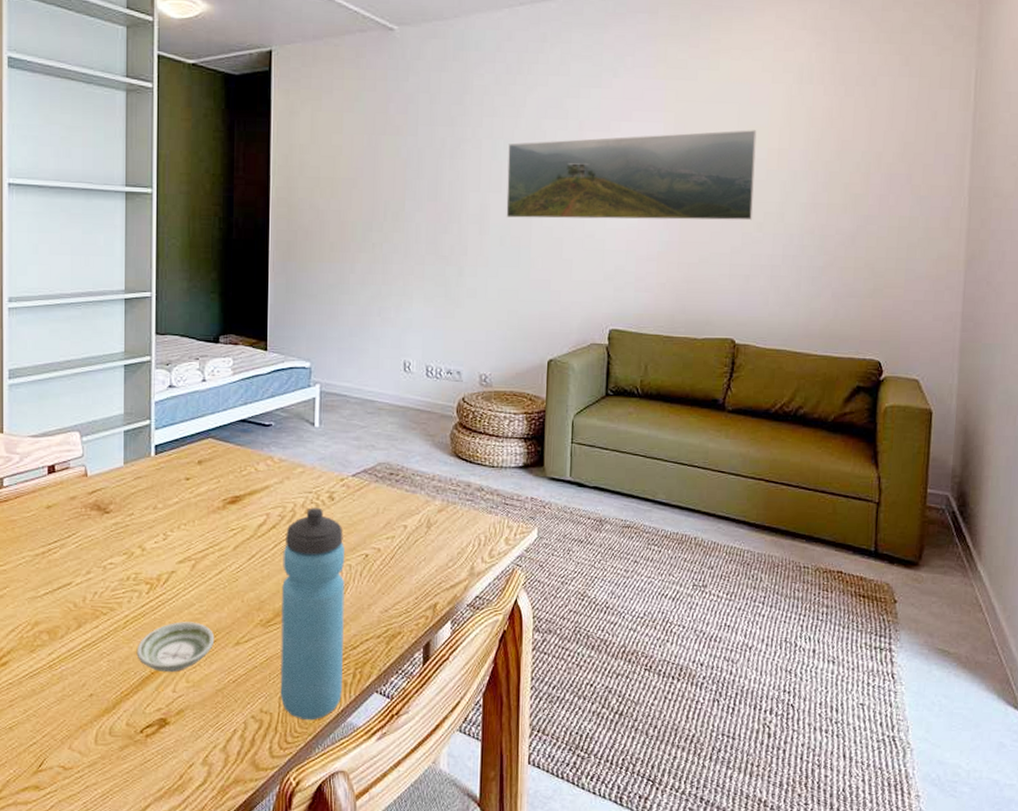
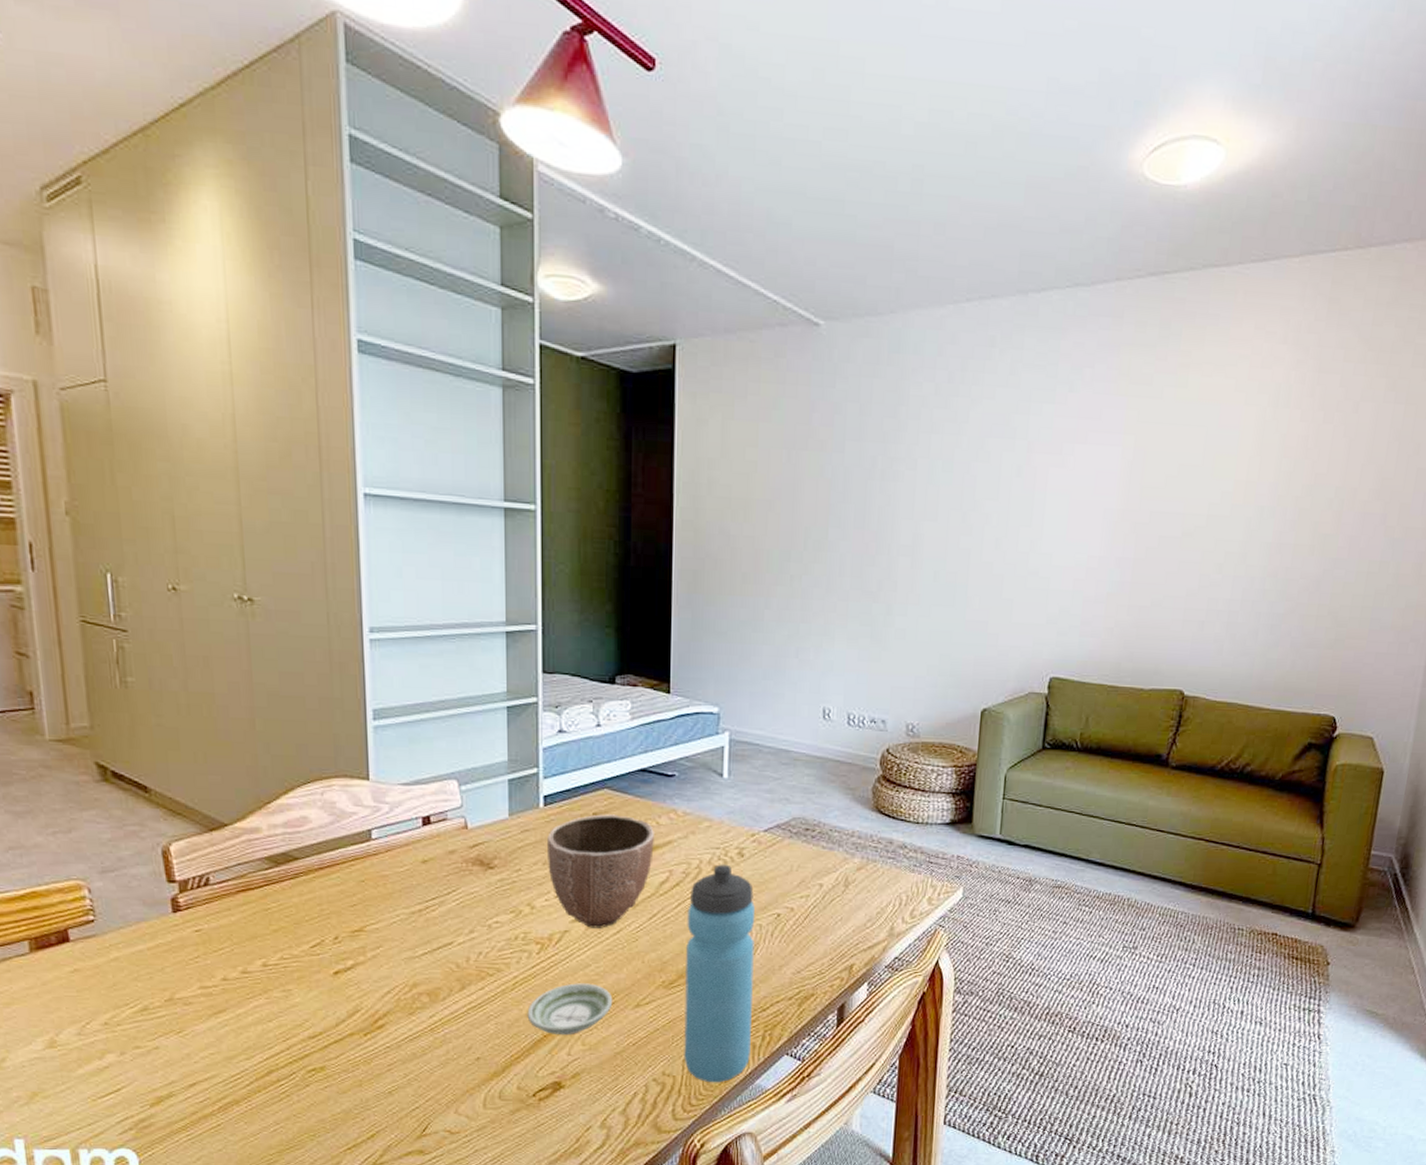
decorative bowl: none [156,461,253,569] -> present [546,814,654,928]
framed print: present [506,130,757,221] -> none [941,458,1224,561]

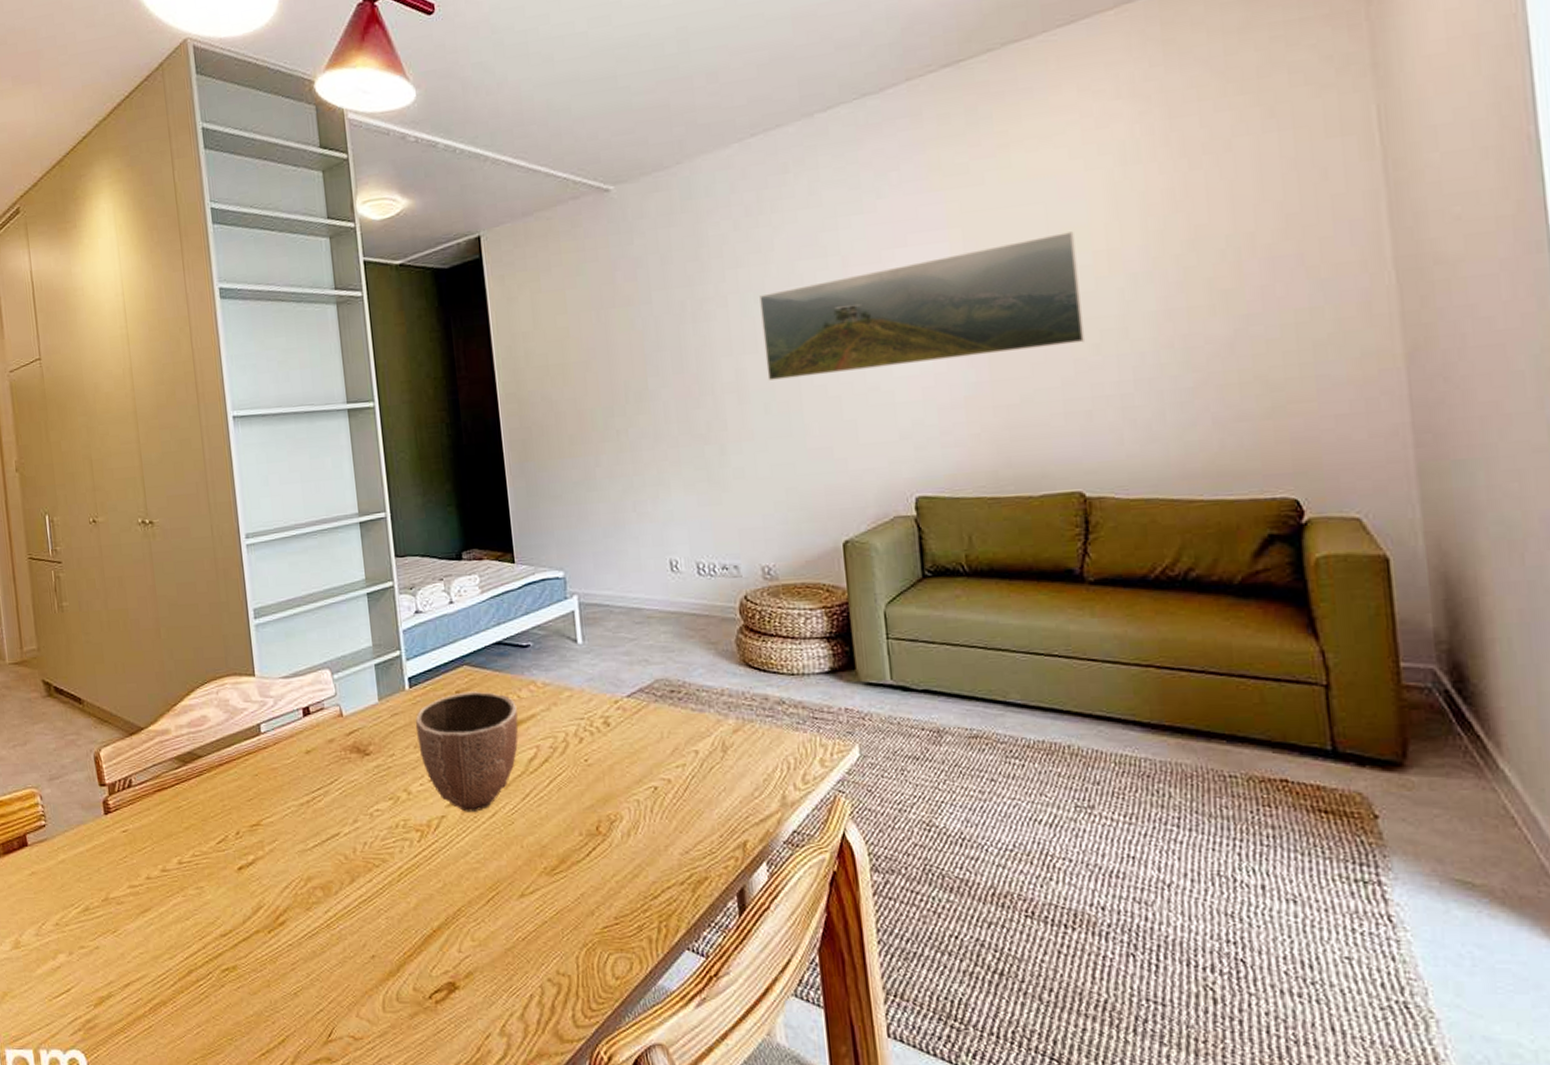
saucer: present [527,983,613,1036] -> none [414,872,497,930]
water bottle: present [684,864,755,1083] -> none [560,735,648,984]
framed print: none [941,458,1224,561] -> present [759,231,1086,381]

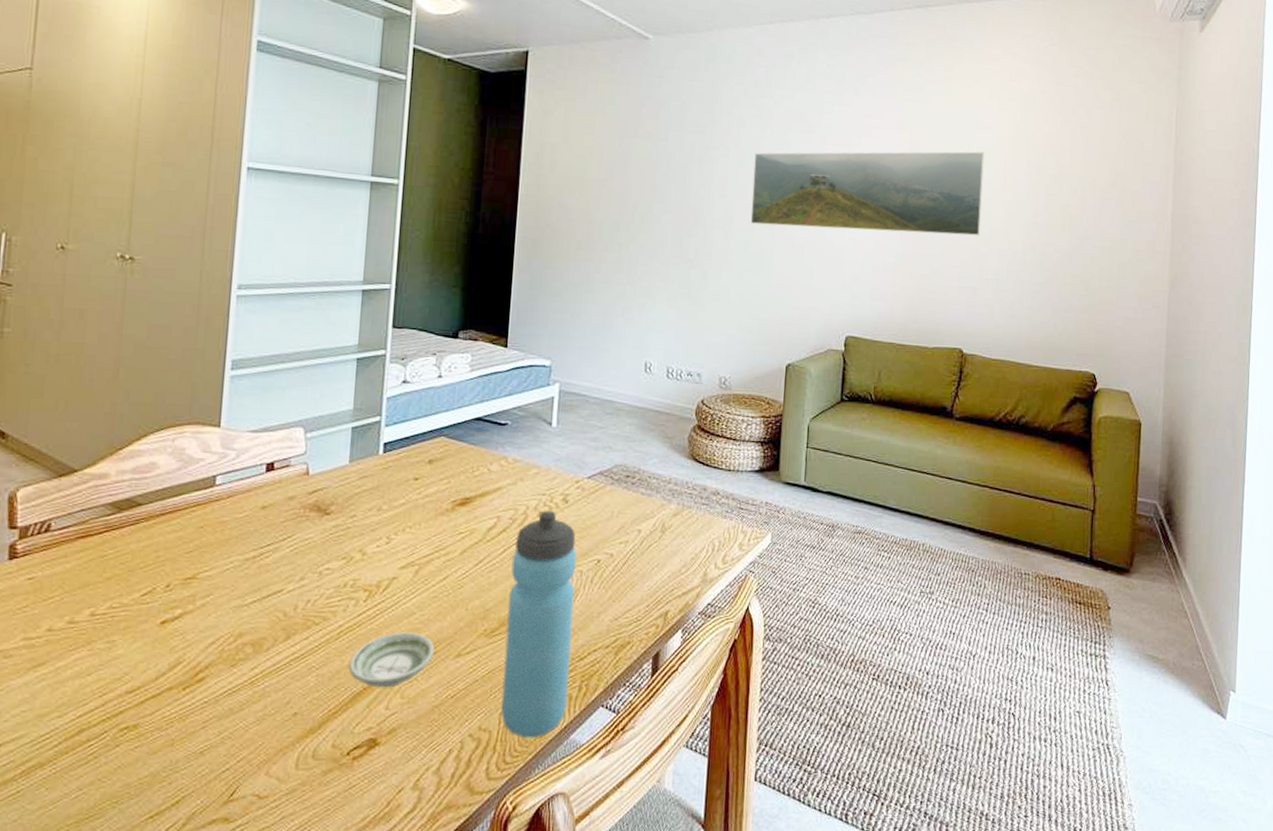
saucer: none [414,872,497,930] -> present [348,632,435,688]
decorative bowl: present [415,691,519,812] -> none [382,461,485,575]
water bottle: none [560,735,648,984] -> present [501,510,576,738]

